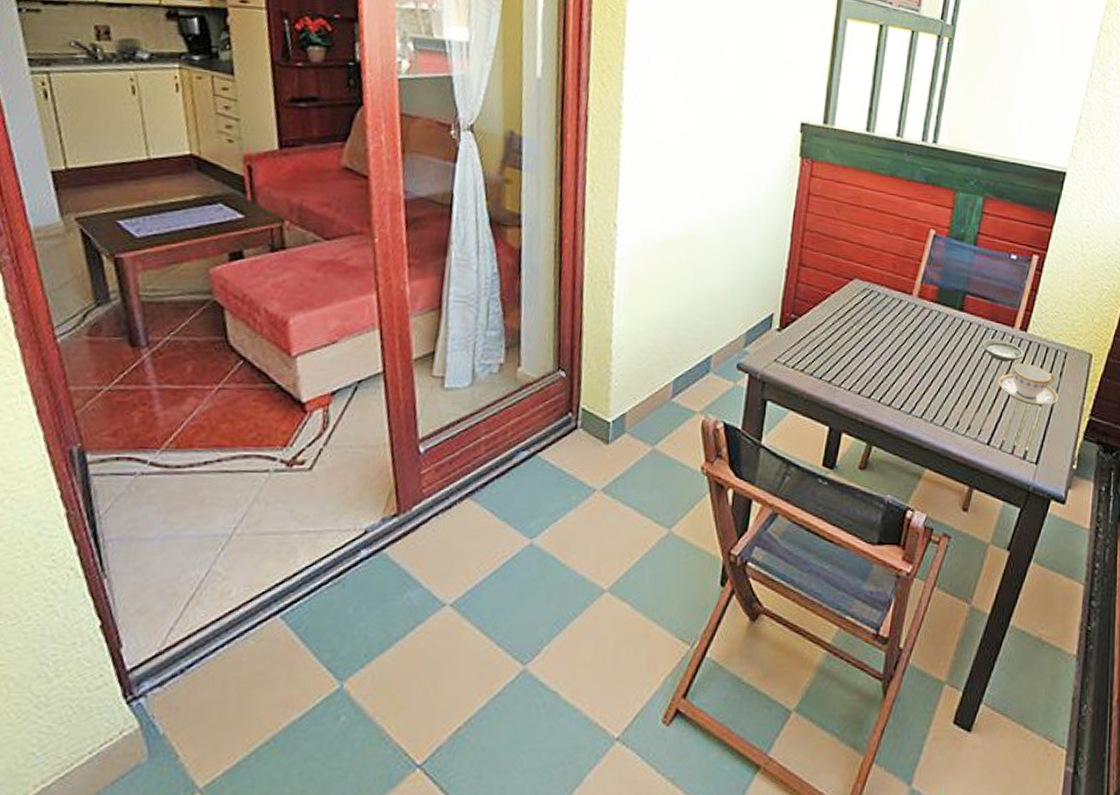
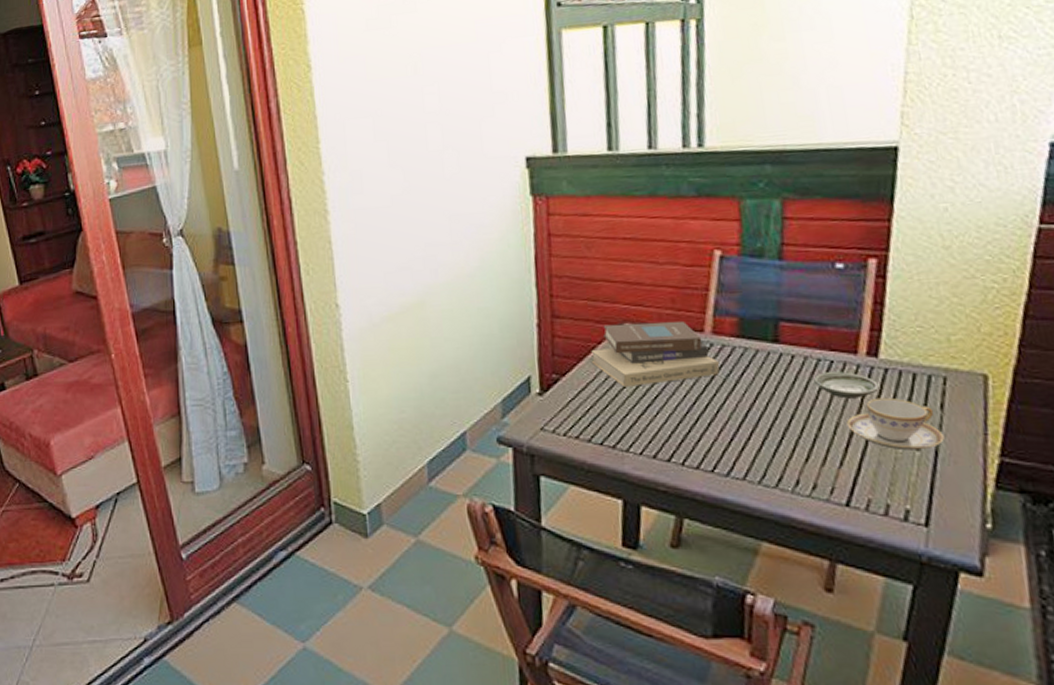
books: none [823,278,920,333] -> present [591,320,720,387]

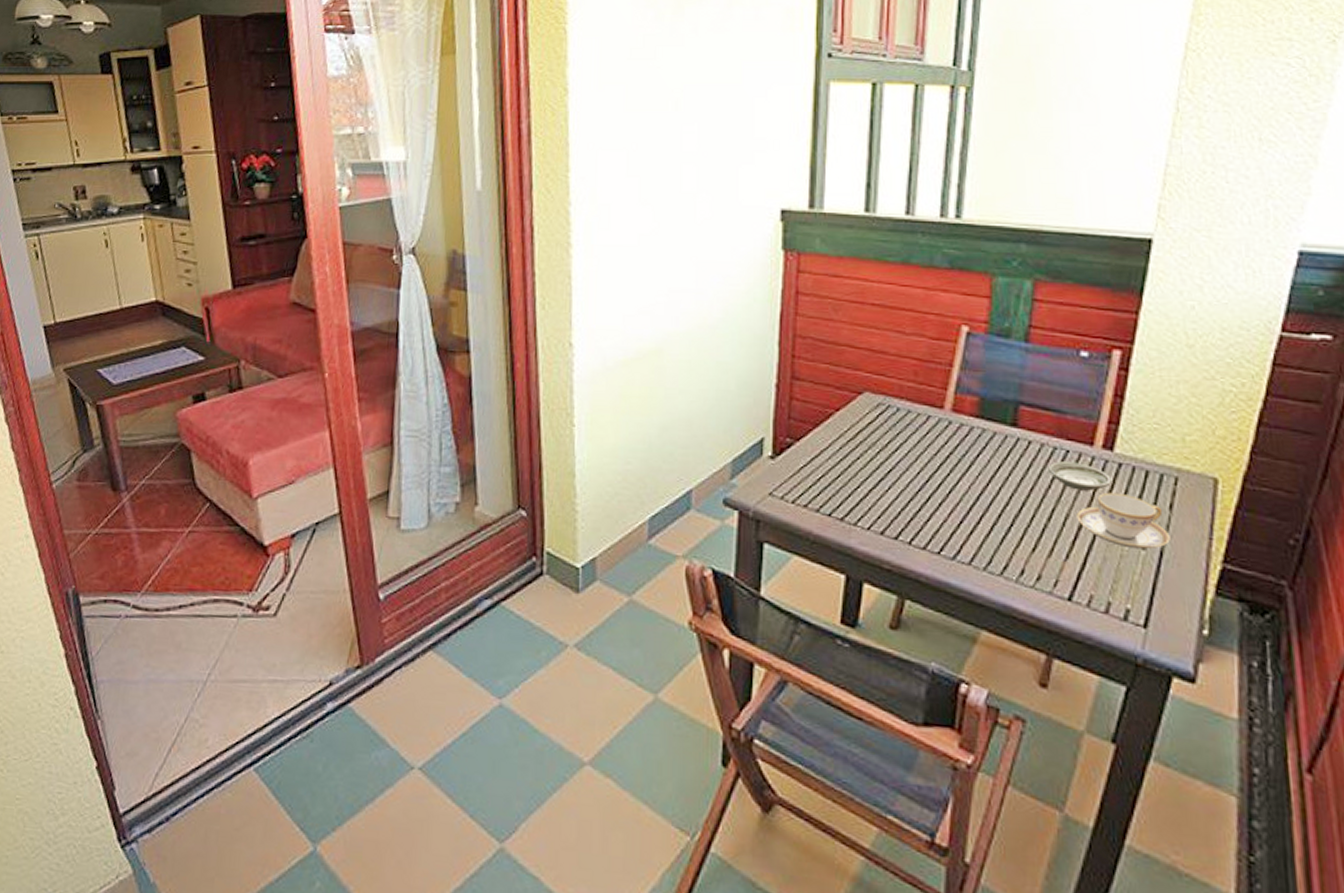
books: present [591,320,720,387] -> none [827,391,957,459]

